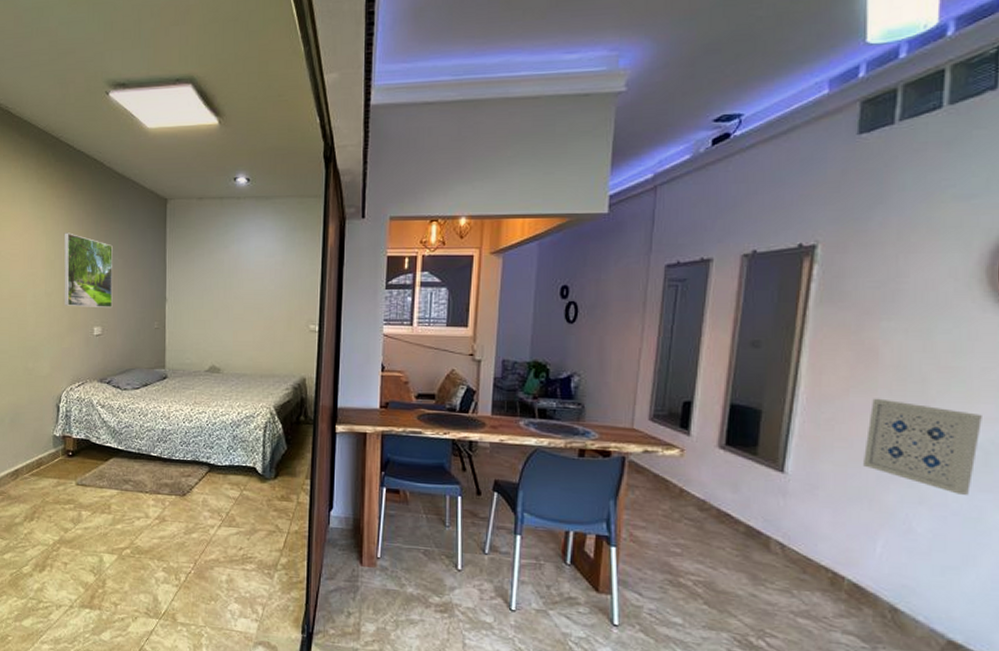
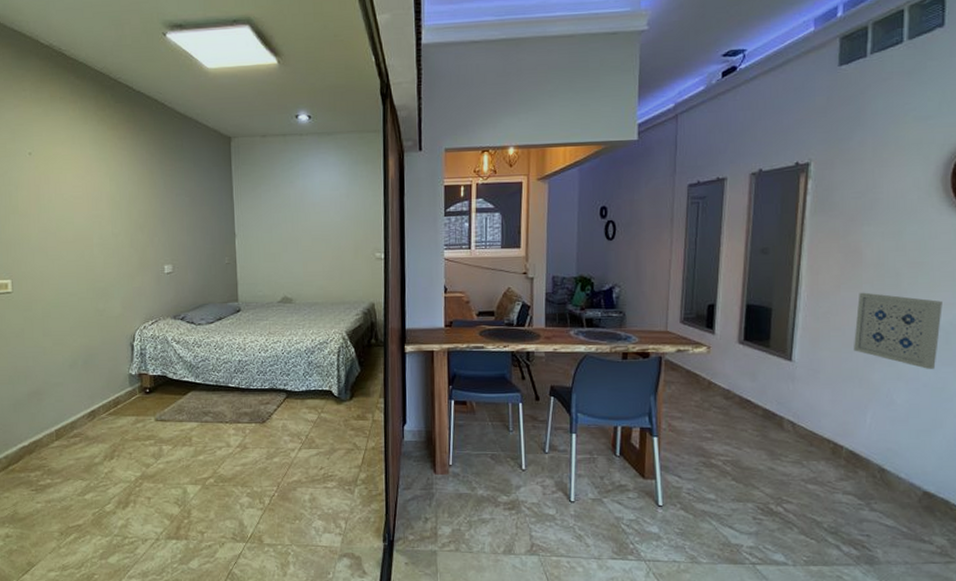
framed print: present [64,233,113,307] -> none [128,173,182,246]

